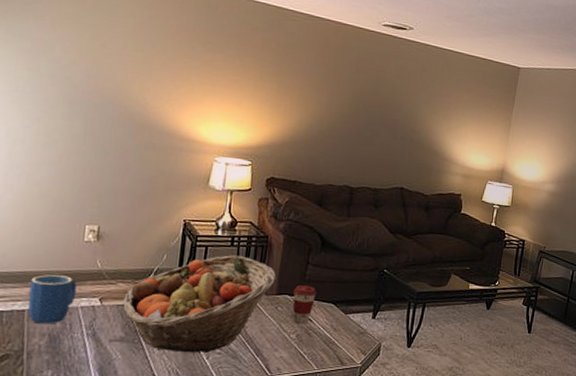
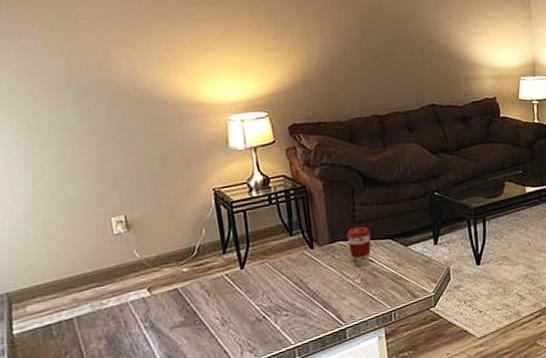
mug: present [27,274,77,324] -> none [70,274,122,329]
fruit basket: present [123,255,276,353] -> none [172,212,326,326]

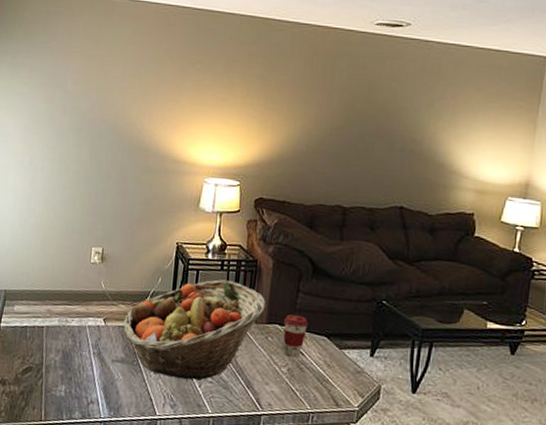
fruit basket: none [172,212,326,326] -> present [123,280,266,381]

